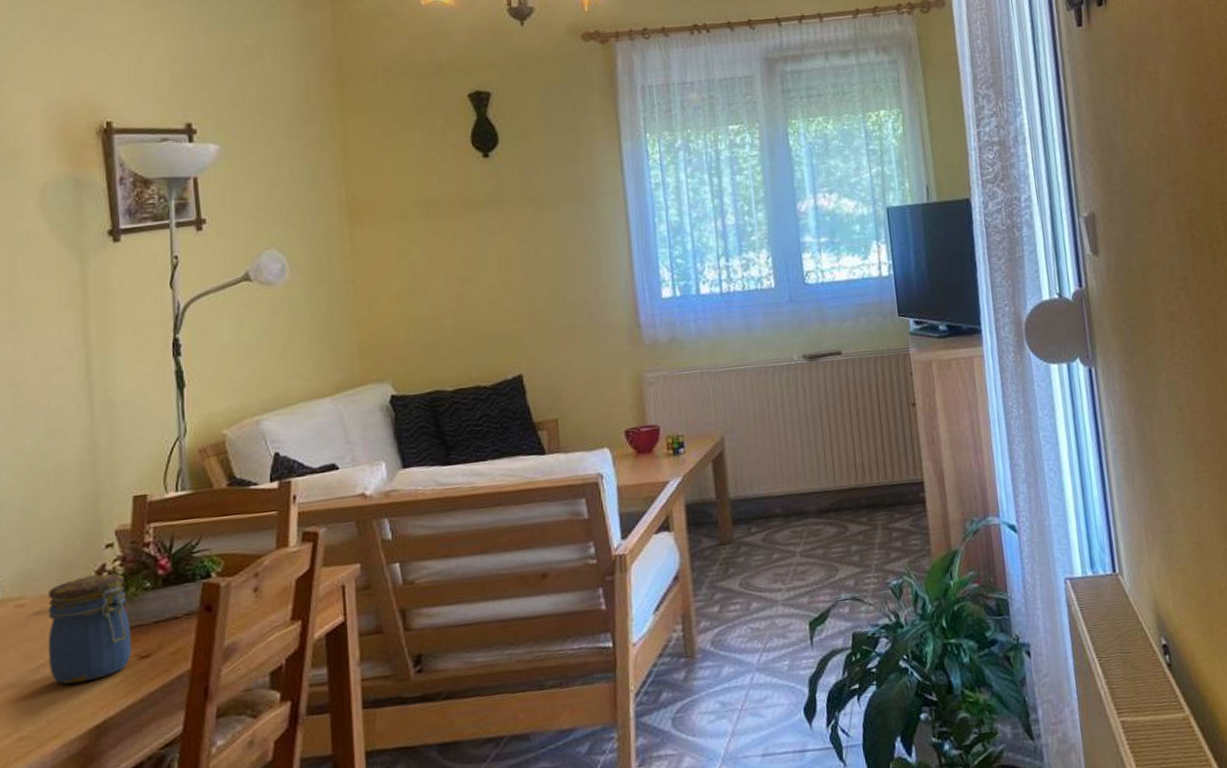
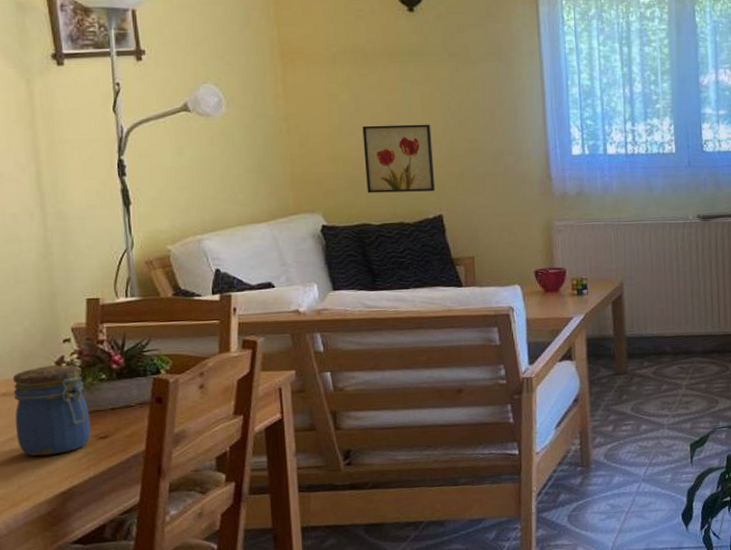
wall art: none [435,275,515,356] -> present [362,124,436,193]

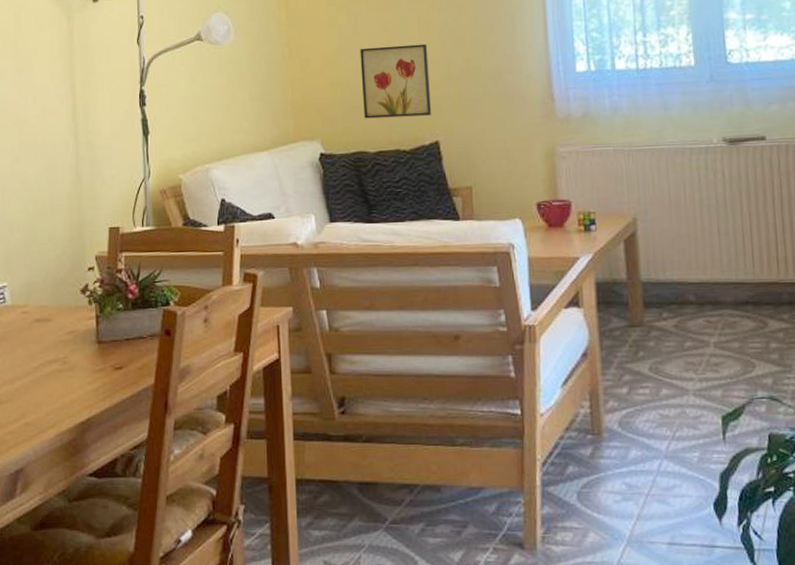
jar: present [13,364,91,456] -> none [45,293,108,384]

